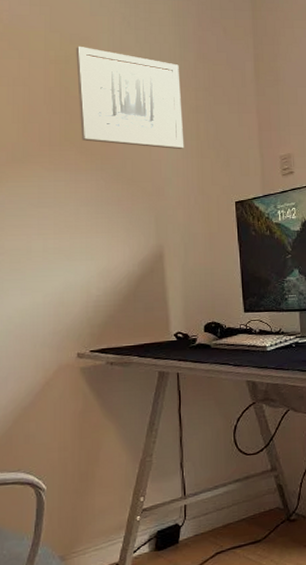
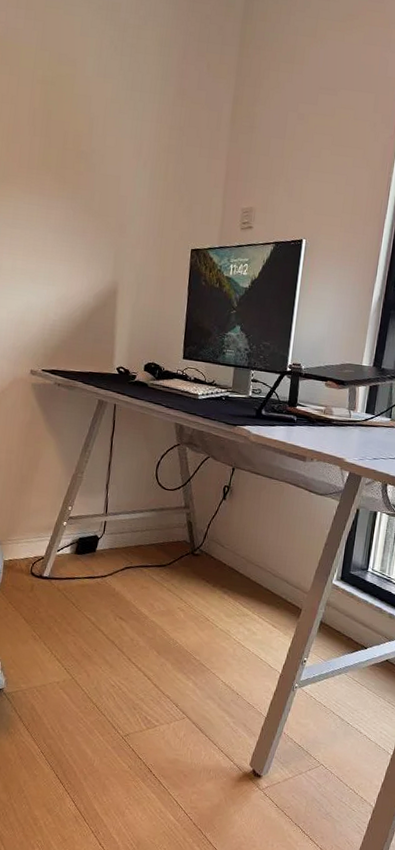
wall art: present [76,46,185,150] -> none [57,67,158,189]

